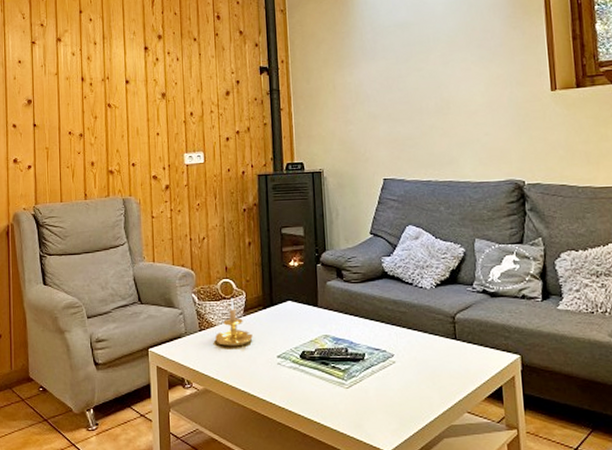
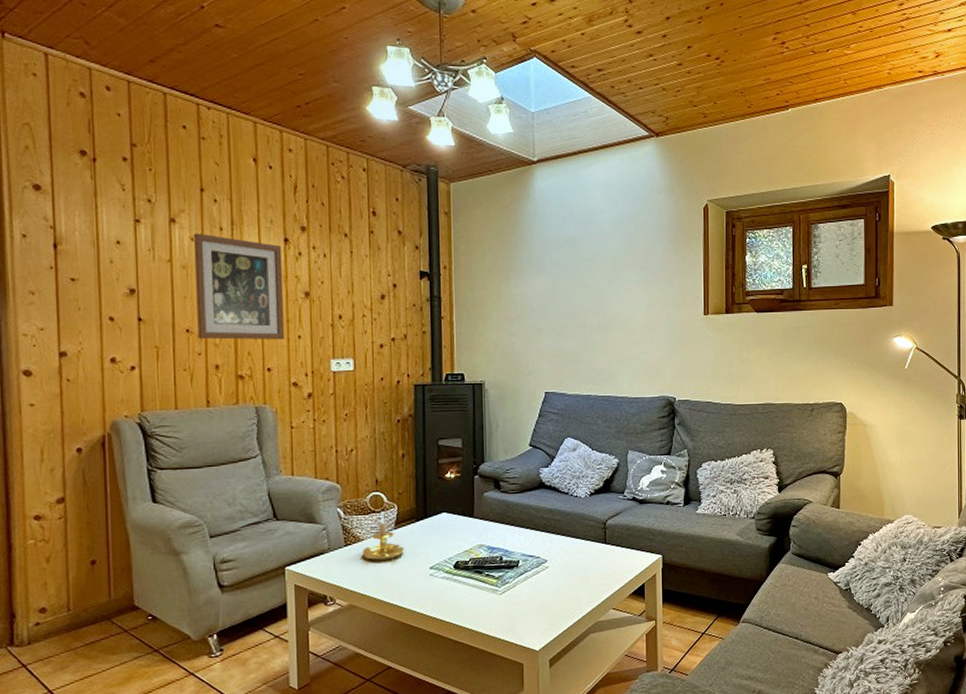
wall art: none [74,48,146,140] -> present [193,233,285,340]

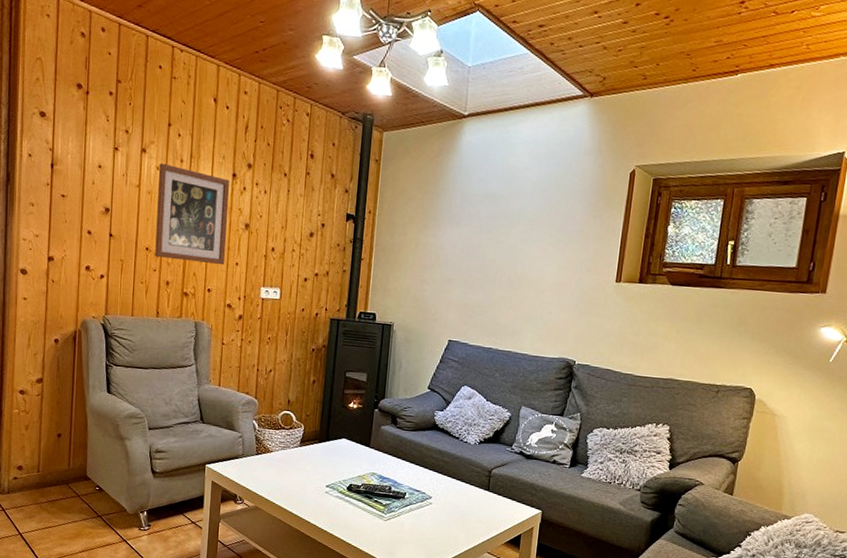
candle holder: present [363,512,404,561] -> none [270,429,306,473]

